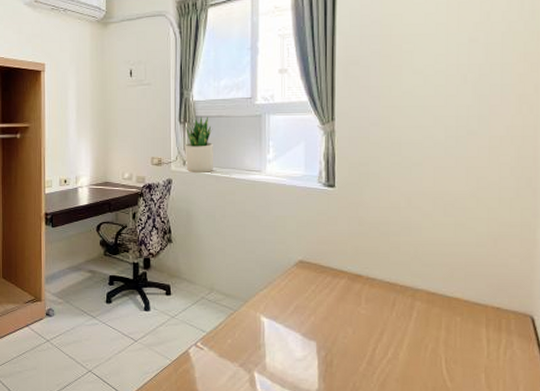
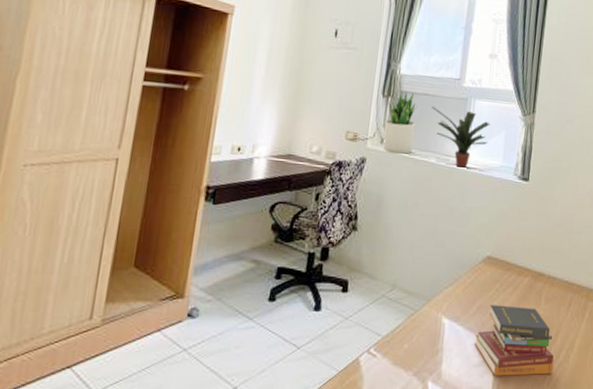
potted plant: none [227,126,288,180] -> present [431,106,490,168]
books: none [296,305,382,371] -> present [475,305,554,376]

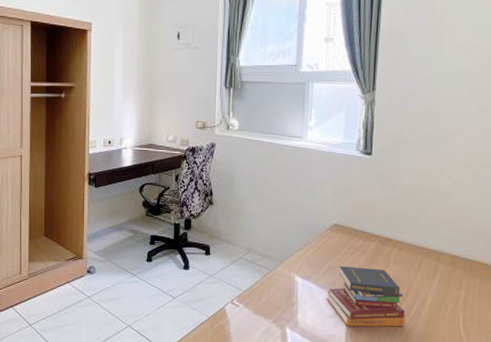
planter: present [383,92,417,155] -> none [229,82,258,139]
potted plant: present [431,106,490,168] -> none [271,92,330,146]

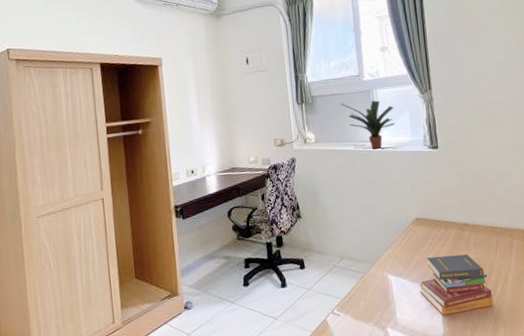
potted plant: none [271,92,330,146] -> present [340,100,396,149]

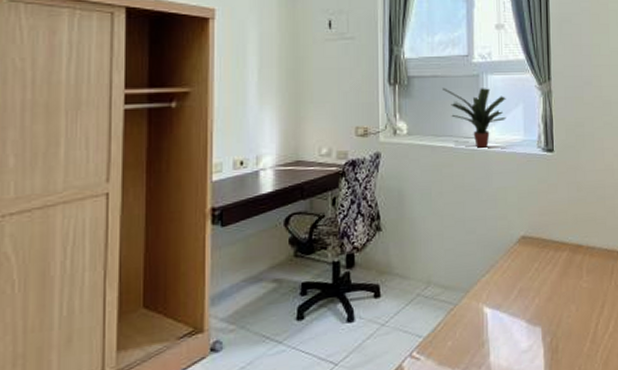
books: present [420,254,494,315] -> none [520,282,604,359]

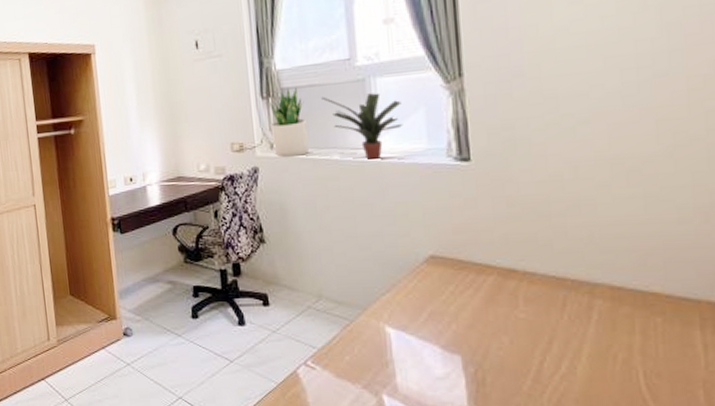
planter: none [395,77,429,145] -> present [268,87,309,158]

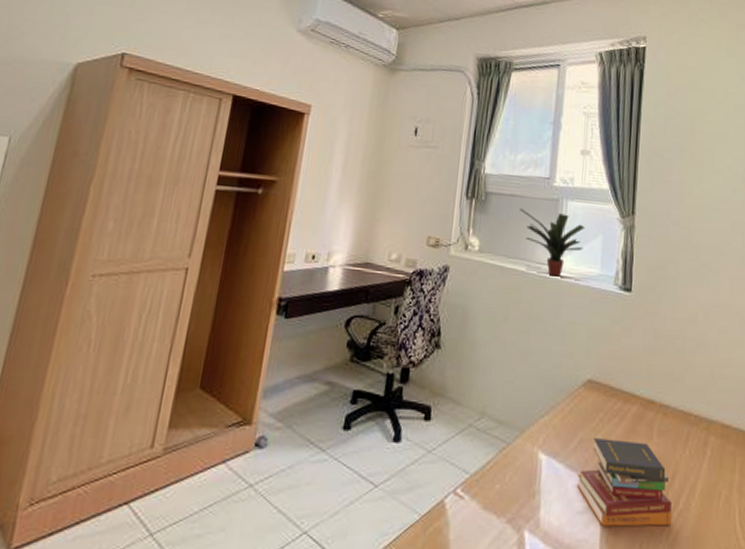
planter: present [268,87,309,158] -> none [468,193,504,263]
books: none [433,310,554,390] -> present [577,438,672,527]

